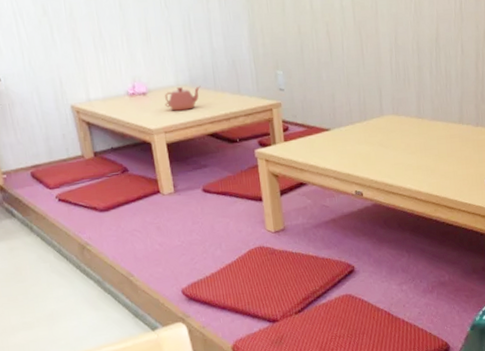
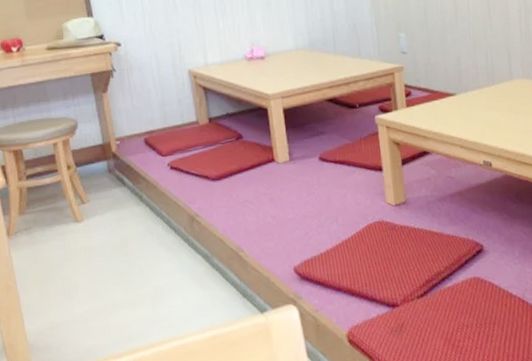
teapot: present [165,85,201,111] -> none [283,49,320,75]

